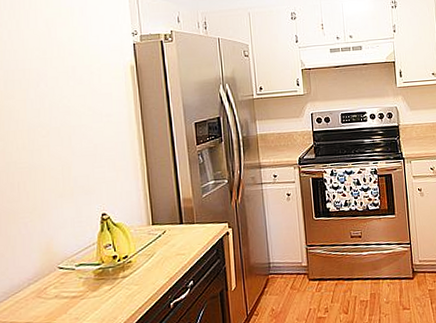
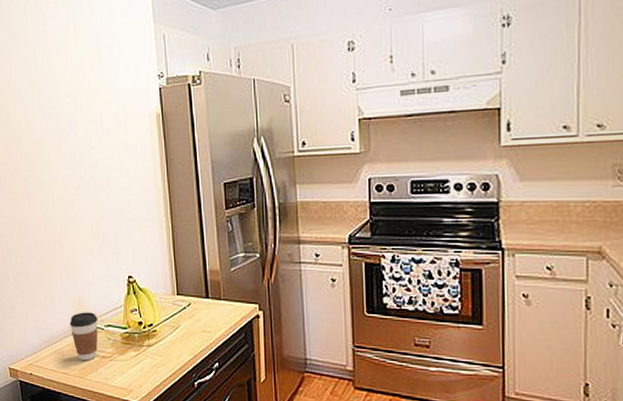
coffee cup: none [34,254,68,306] -> present [69,312,98,361]

